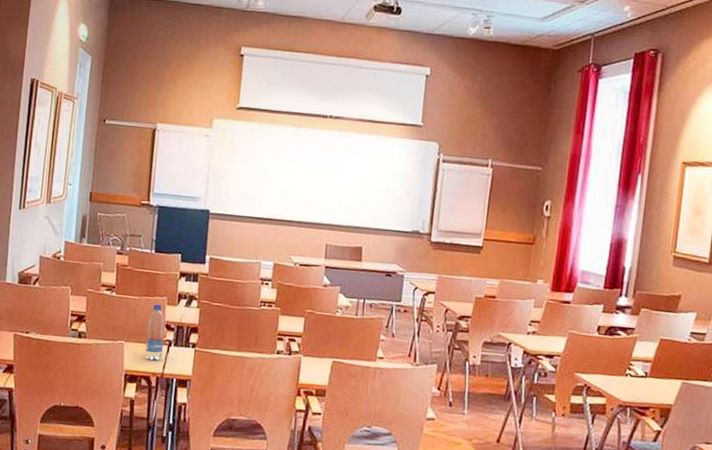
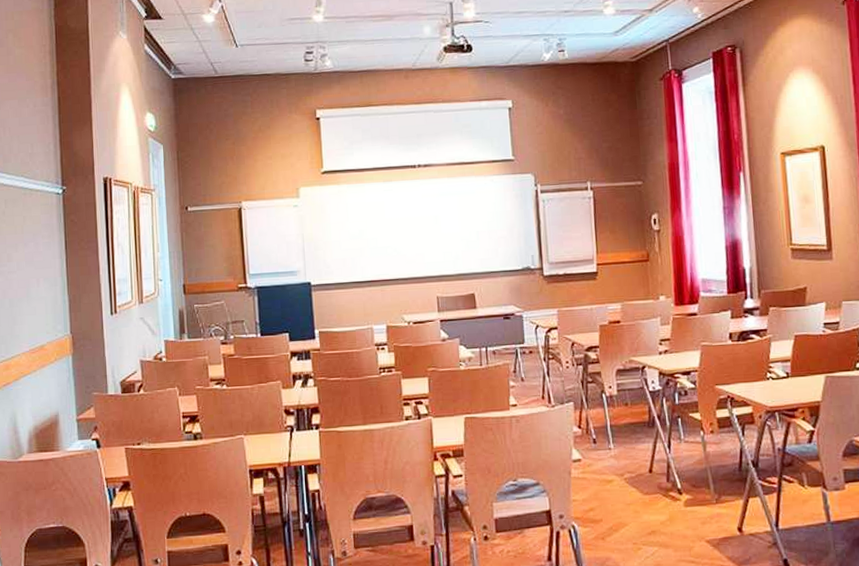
bottle: present [145,304,165,361] -> none [265,390,285,451]

